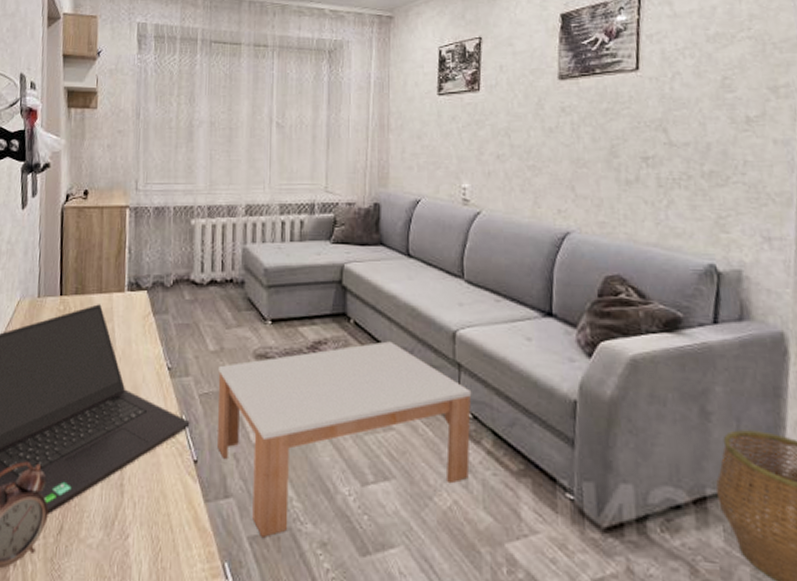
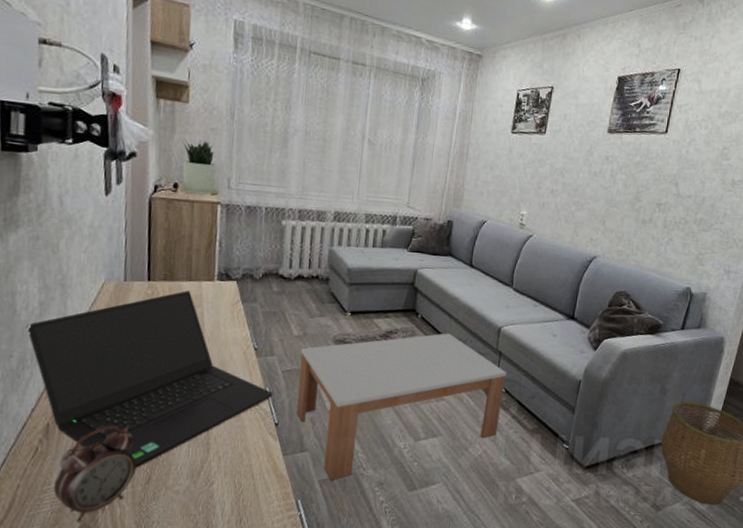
planter: none [89,144,128,199] -> present [179,139,219,196]

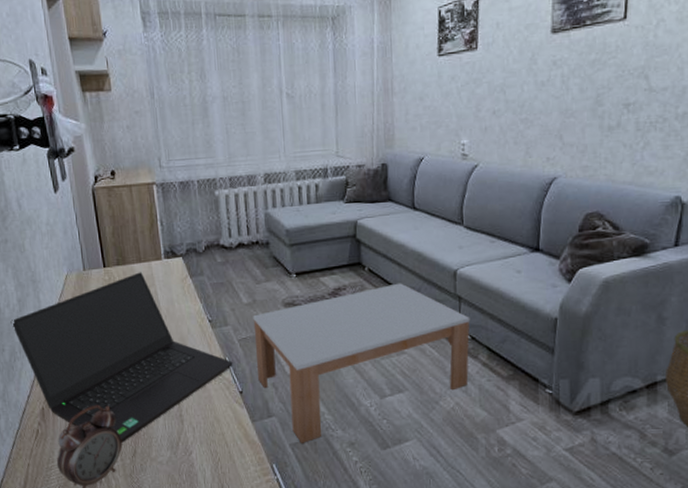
planter: present [179,139,219,196] -> none [112,125,153,179]

